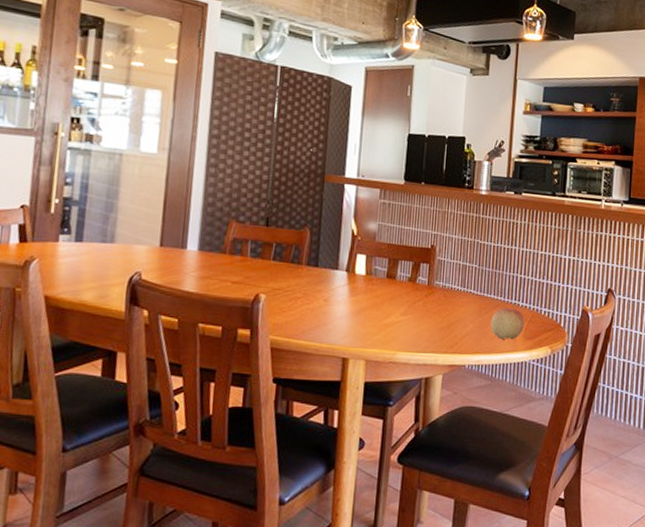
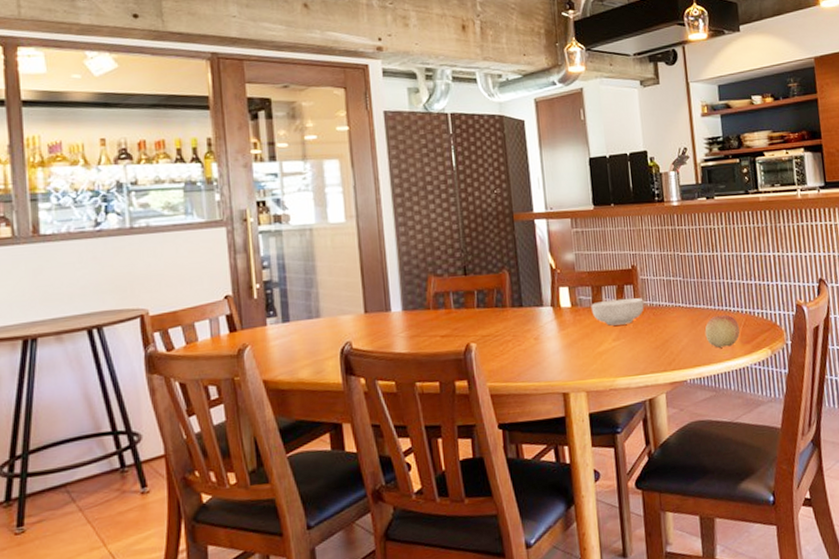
cereal bowl: none [384,274,437,301] -> present [591,298,644,326]

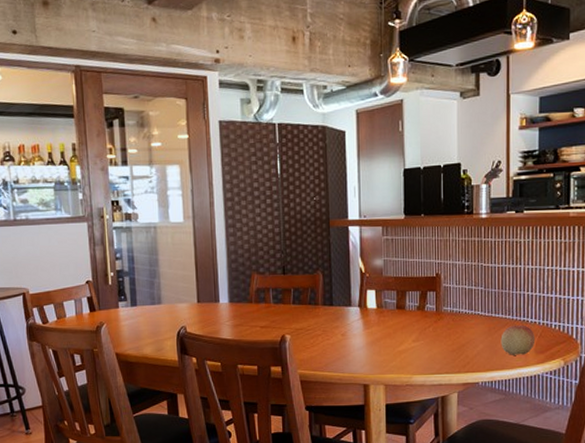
cereal bowl: present [591,298,644,326] -> none [395,303,445,328]

